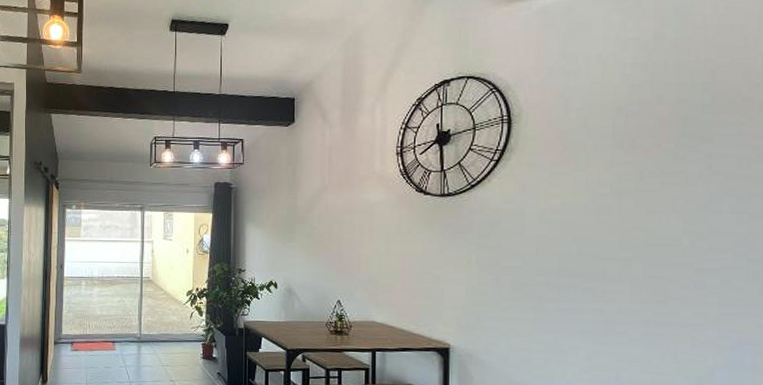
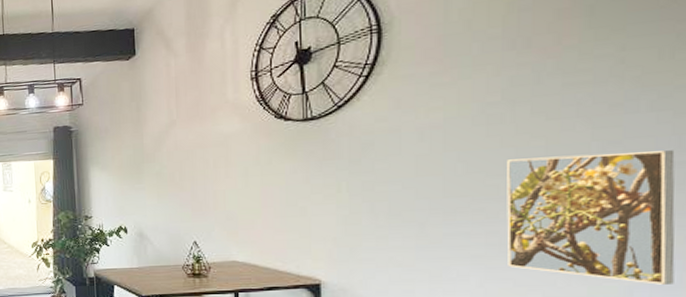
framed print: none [611,246,751,367] -> present [506,150,675,285]

